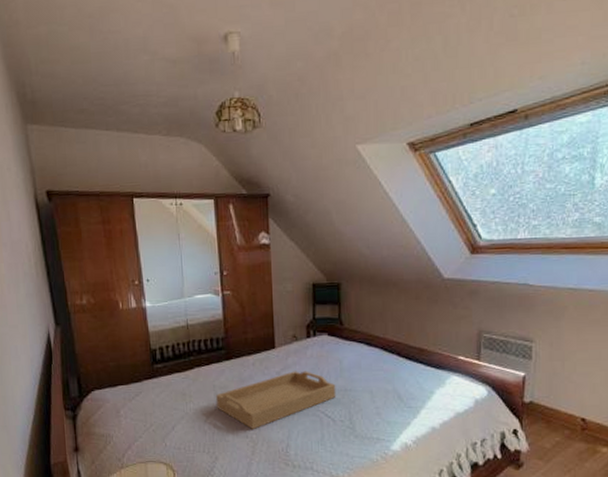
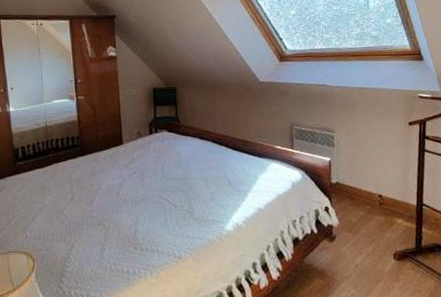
serving tray: present [216,371,336,429] -> none [72,163,177,217]

